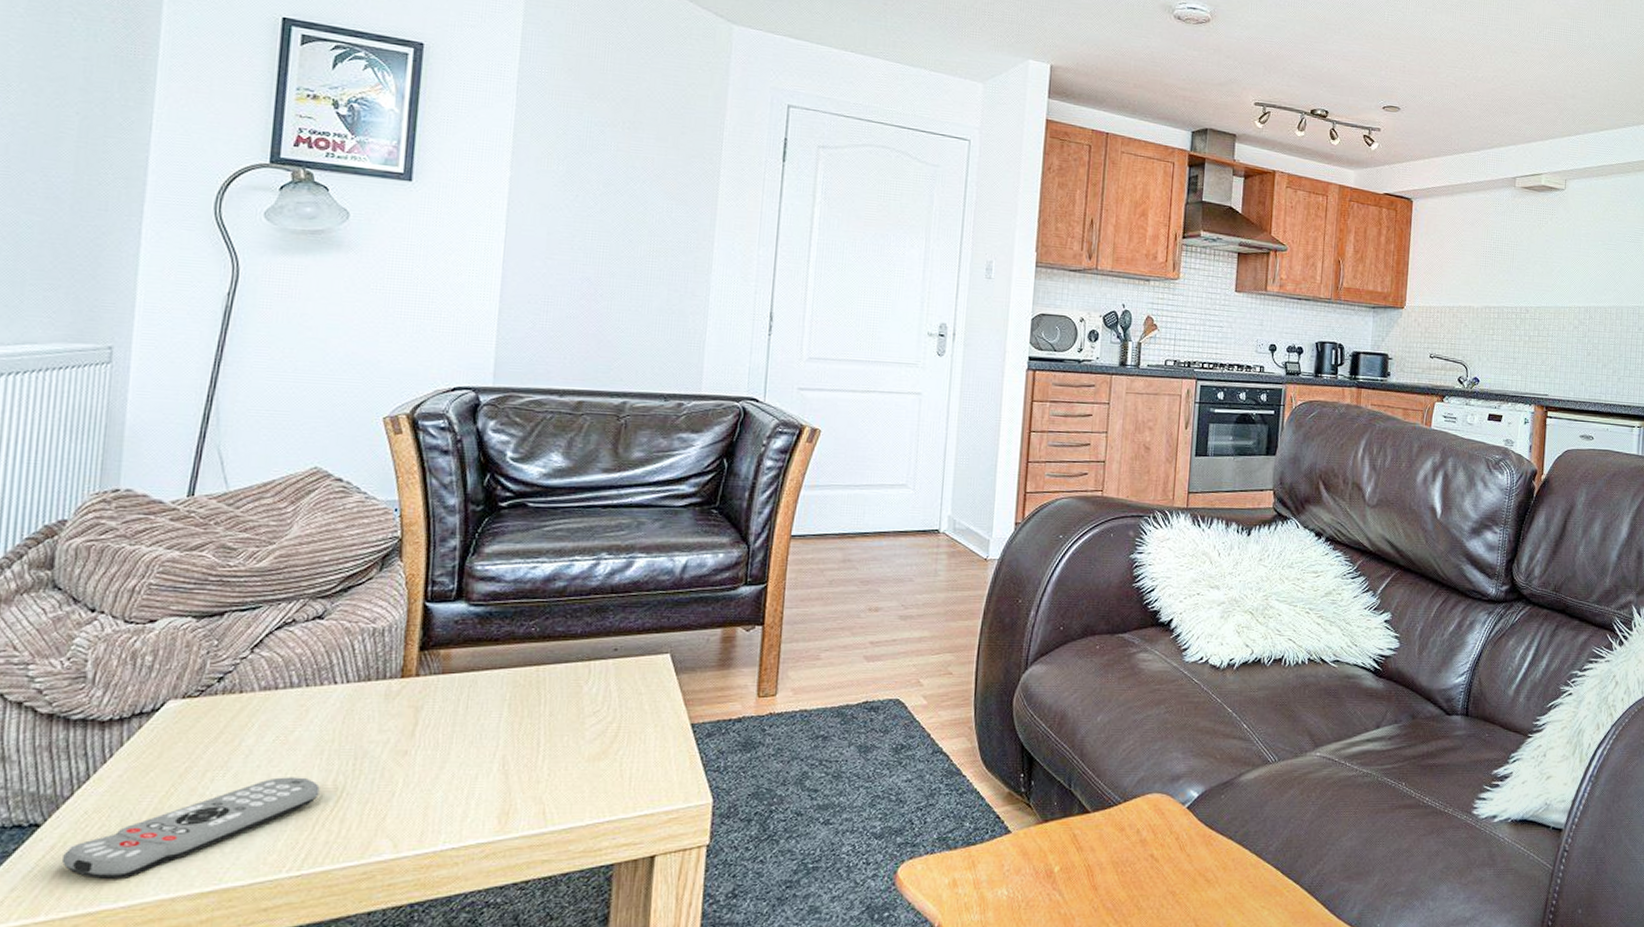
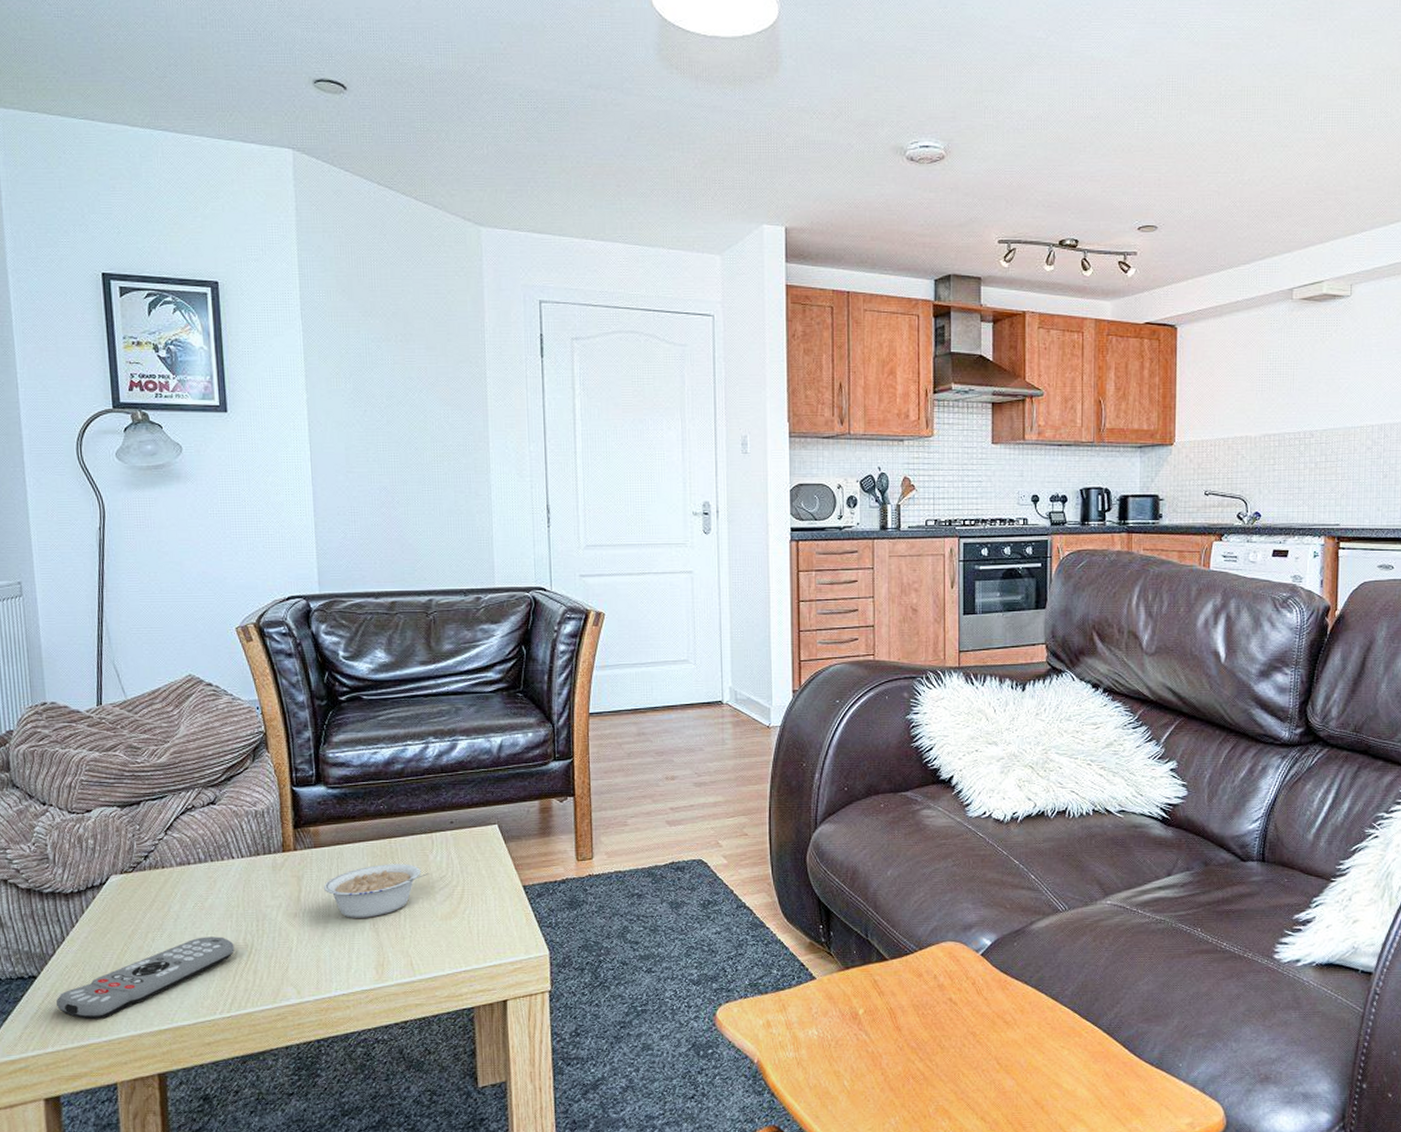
legume: none [447,695,581,758] -> present [324,864,430,918]

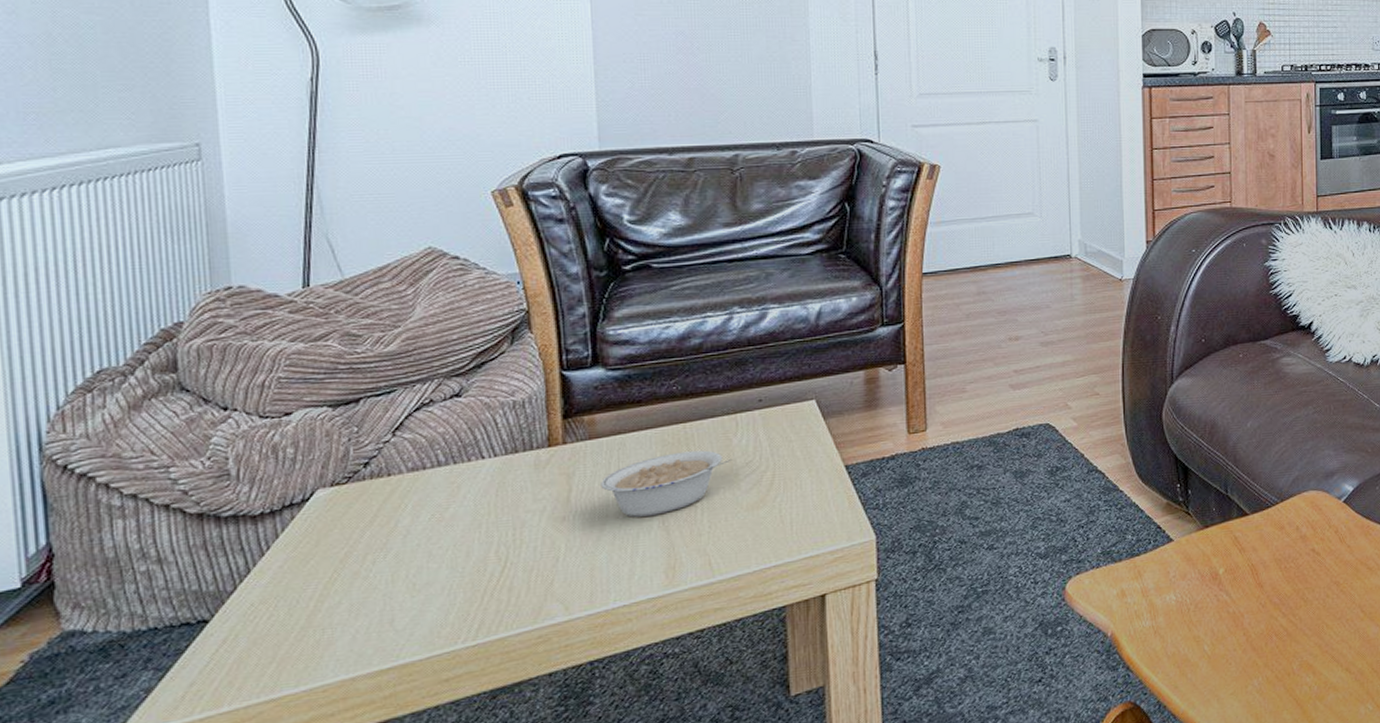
remote control: present [56,936,235,1019] -> none [236,551,483,667]

